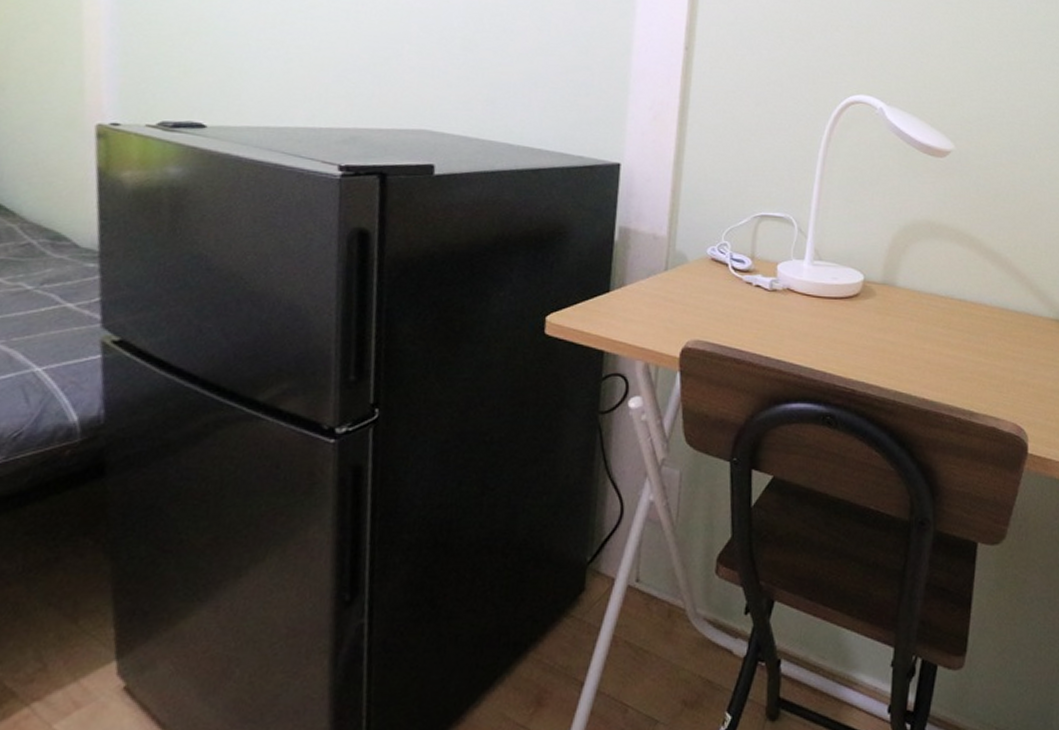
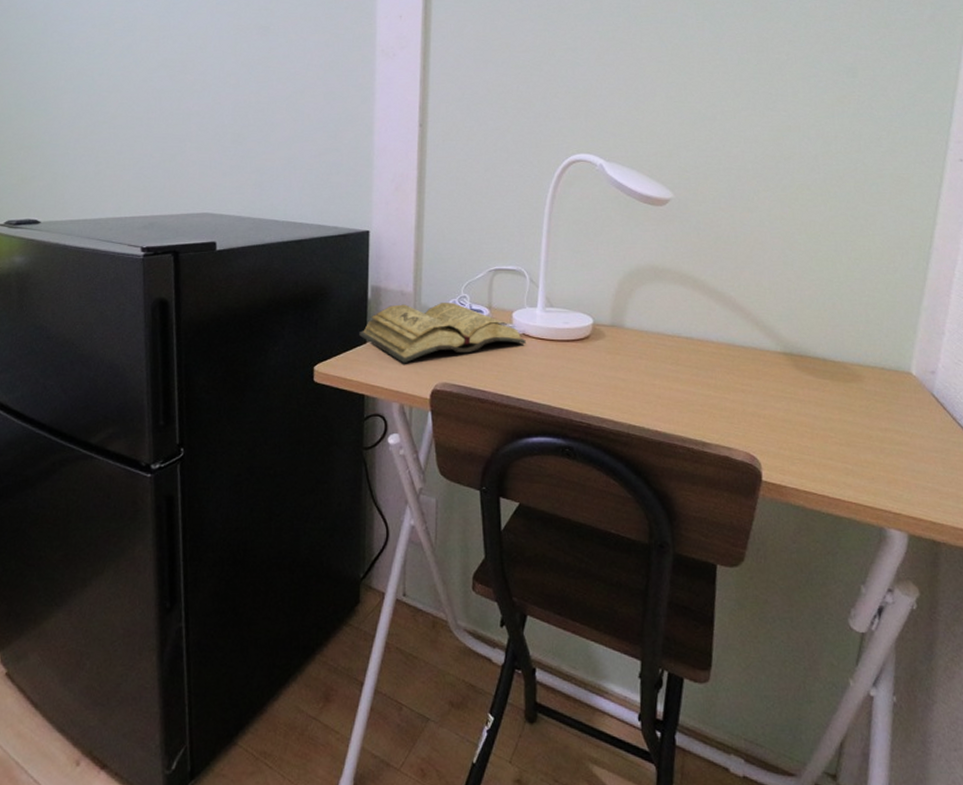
diary: none [602,249,790,317] -> present [359,303,526,364]

